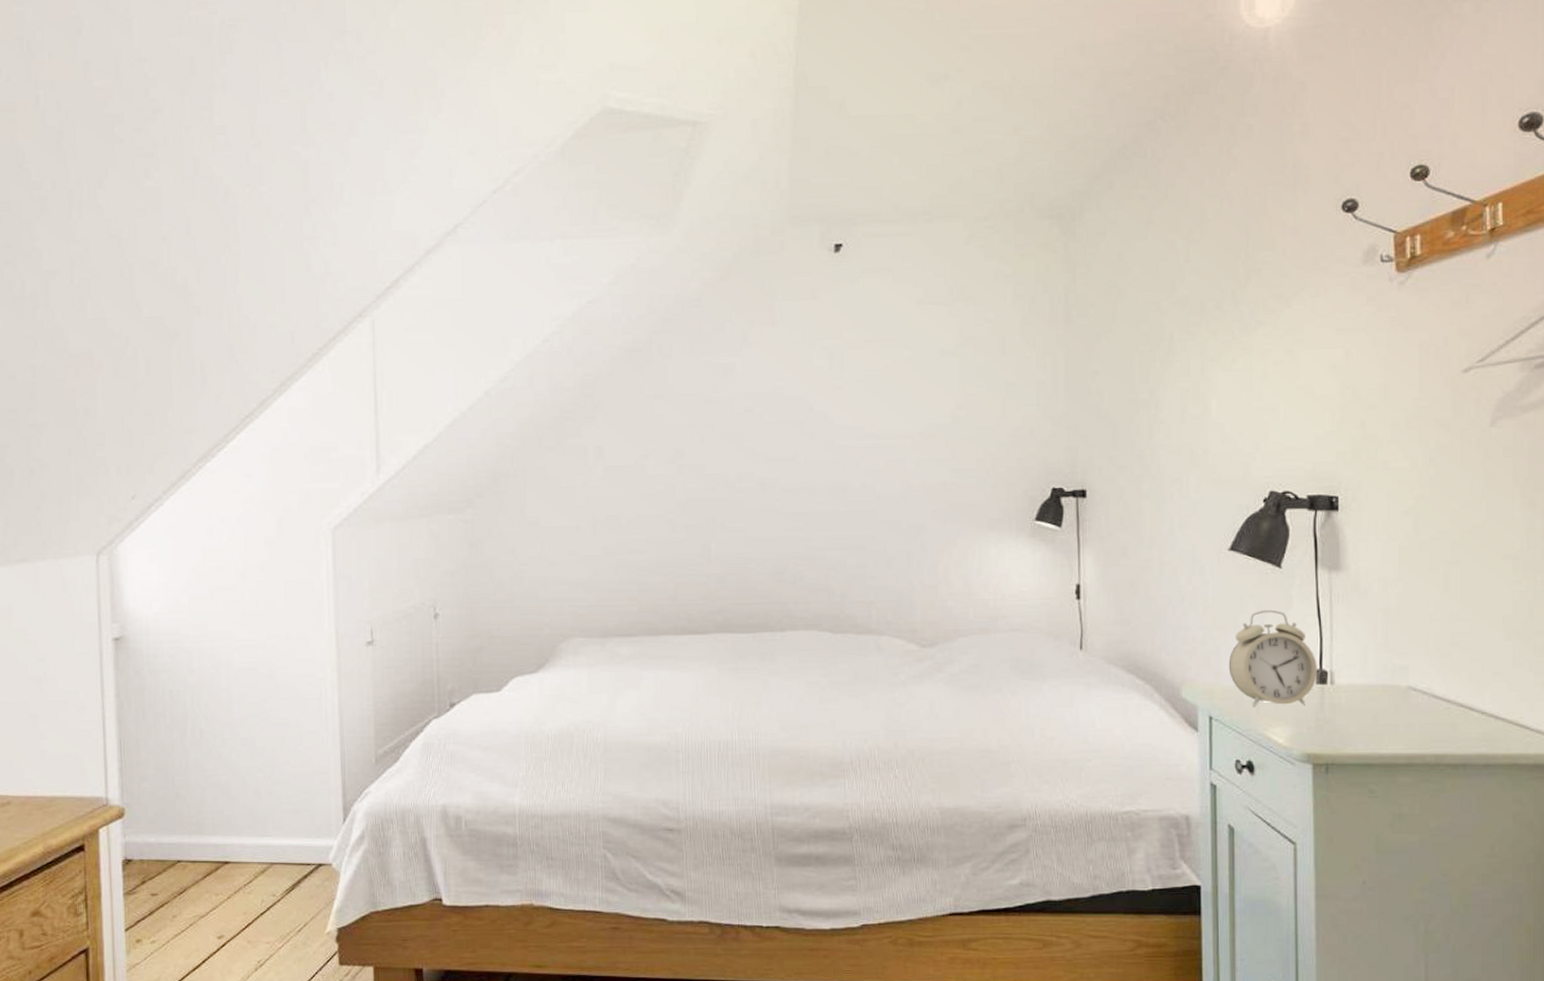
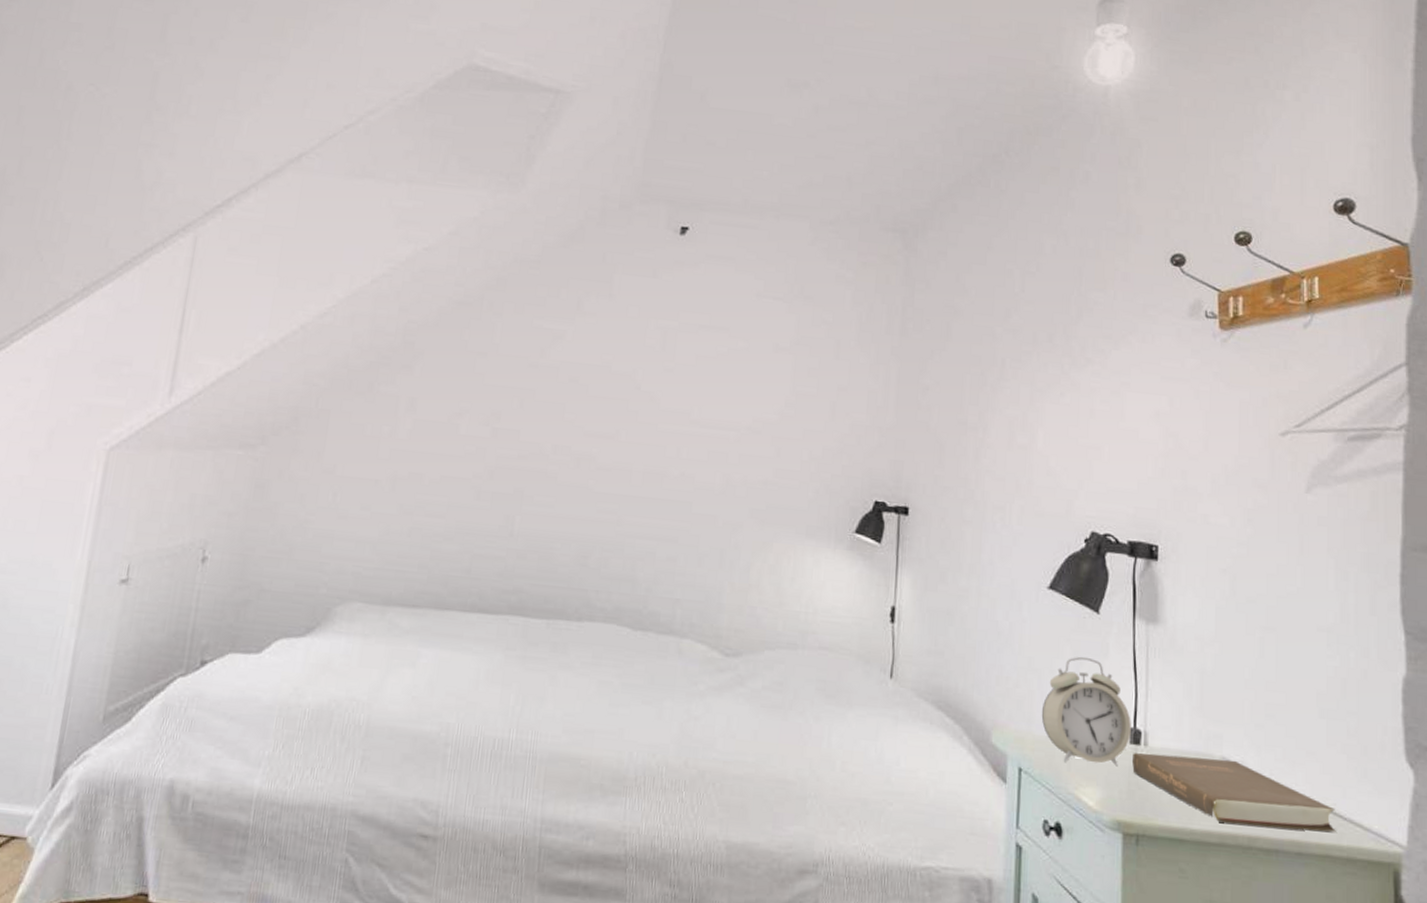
book: none [1320,688,1523,745] -> present [1132,752,1336,832]

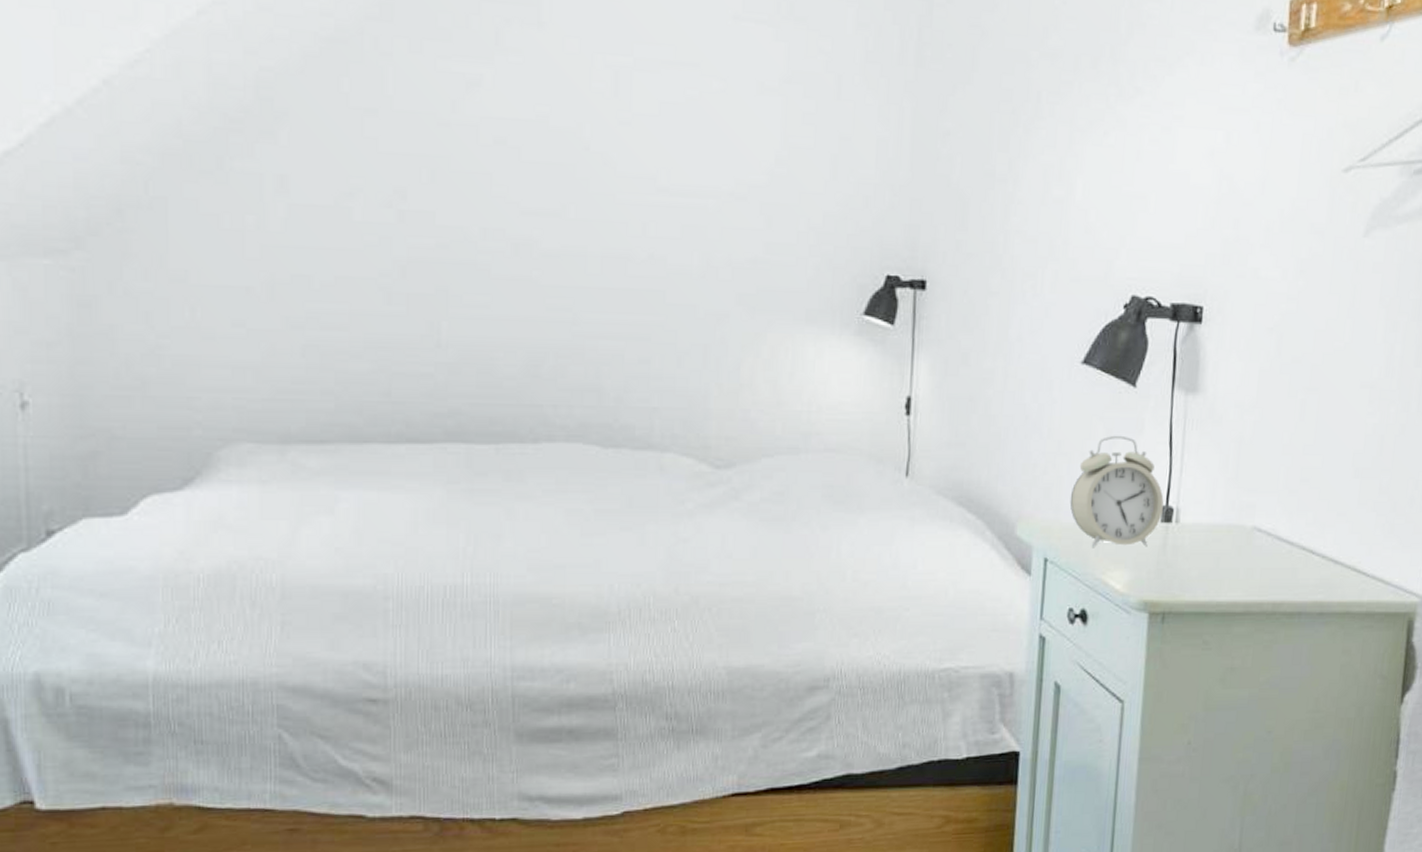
book: present [1132,752,1336,832] -> none [1162,529,1360,591]

